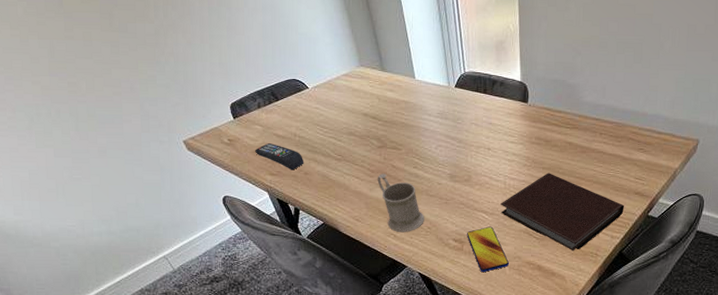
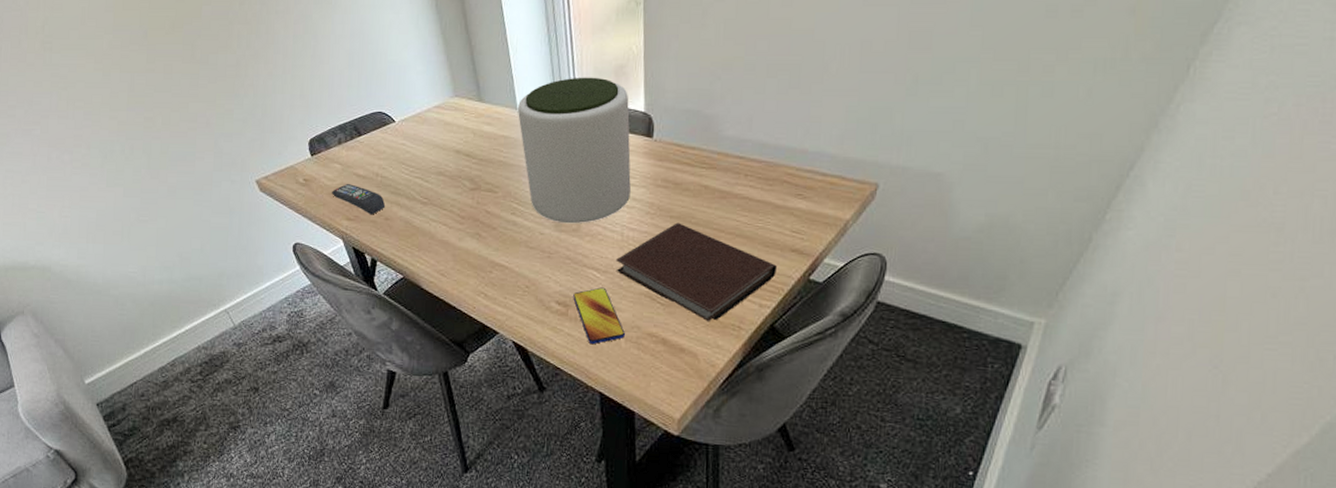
mug: present [377,173,424,232] -> none [468,220,522,291]
plant pot: none [416,50,511,175] -> present [518,77,631,224]

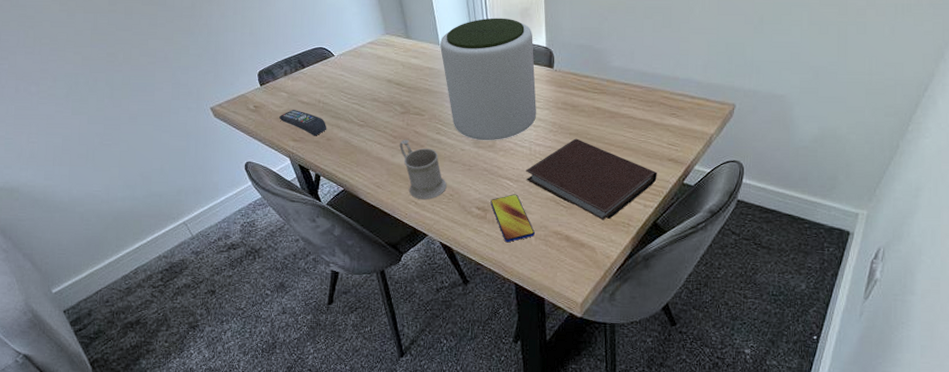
mug: none [468,220,522,291] -> present [399,139,447,200]

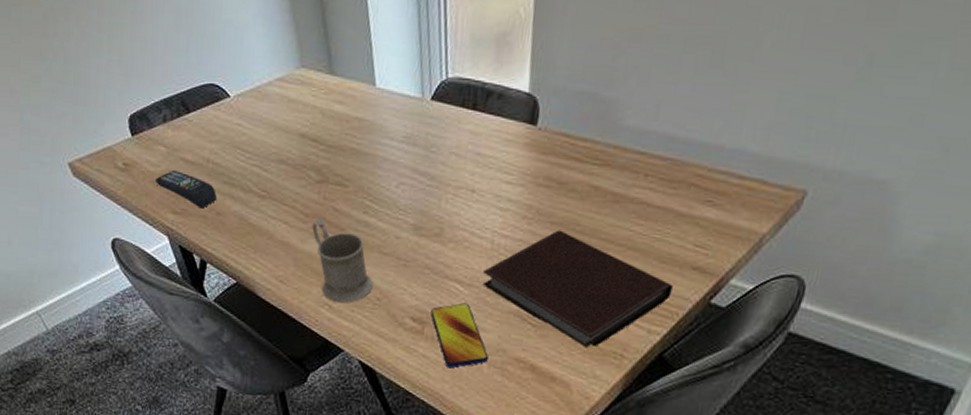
plant pot: present [440,18,536,141] -> none [376,46,511,227]

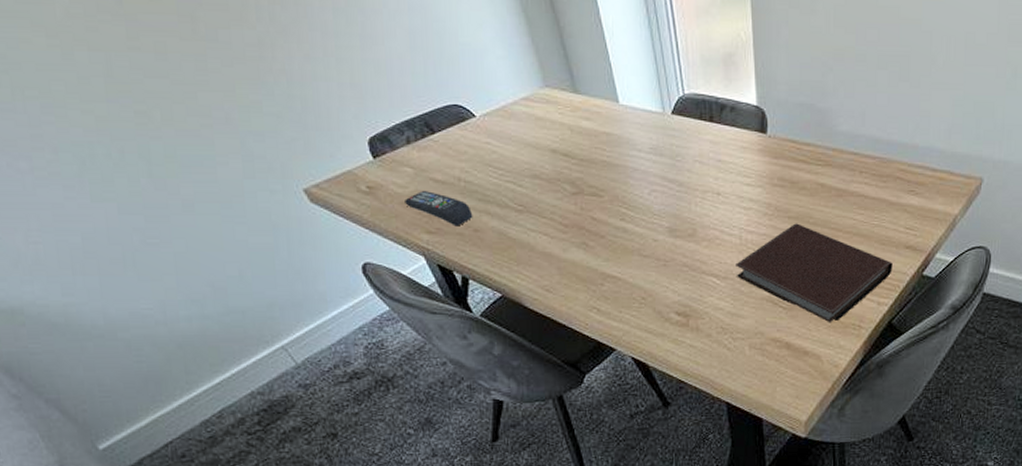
mug: present [312,219,373,303] -> none [572,228,637,305]
smartphone: present [431,303,488,368] -> none [693,294,748,353]

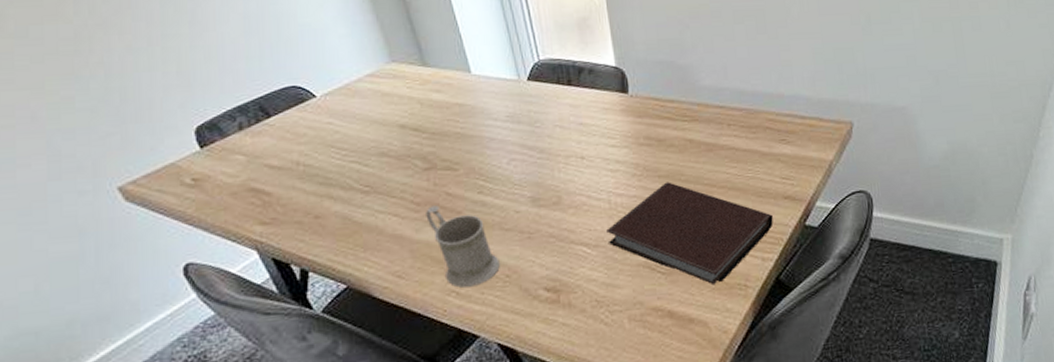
remote control: present [405,191,473,227] -> none [235,178,314,215]
mug: none [572,228,637,305] -> present [425,205,500,288]

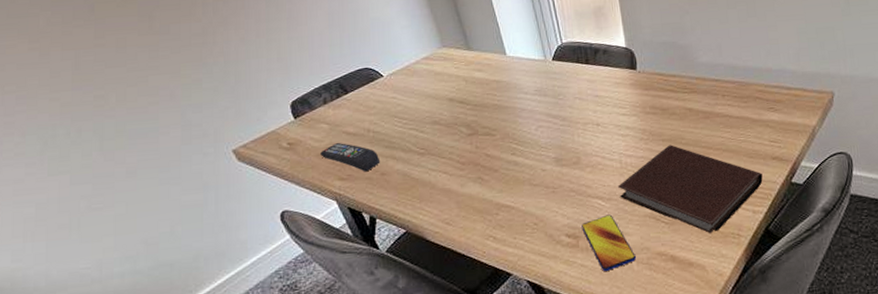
remote control: none [235,178,314,215] -> present [320,143,381,172]
mug: present [425,205,500,288] -> none [469,165,529,233]
smartphone: none [563,264,627,330] -> present [581,214,636,271]

